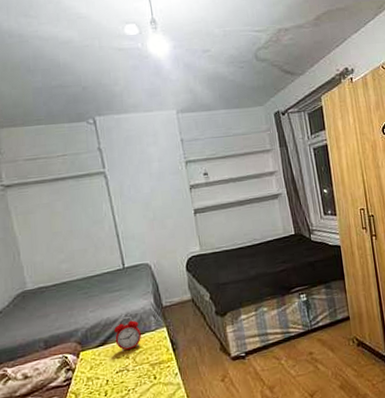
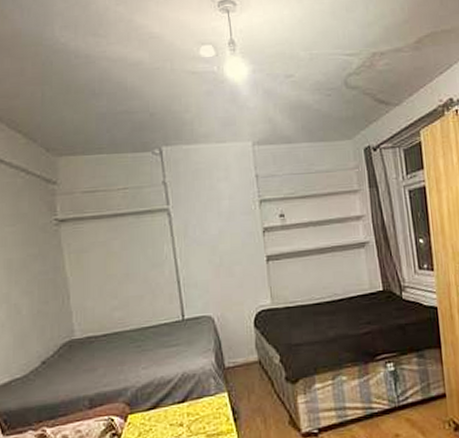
alarm clock: present [114,317,141,352] -> none [168,377,198,418]

